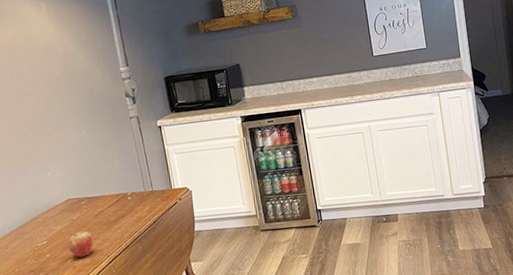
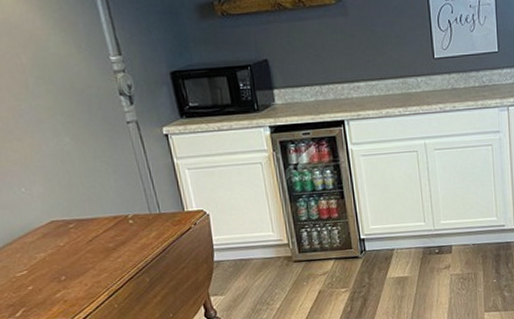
fruit: present [68,231,94,257] -> none [55,259,89,290]

